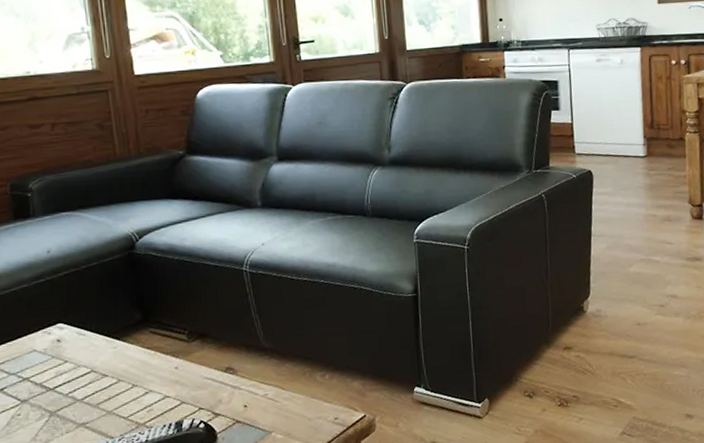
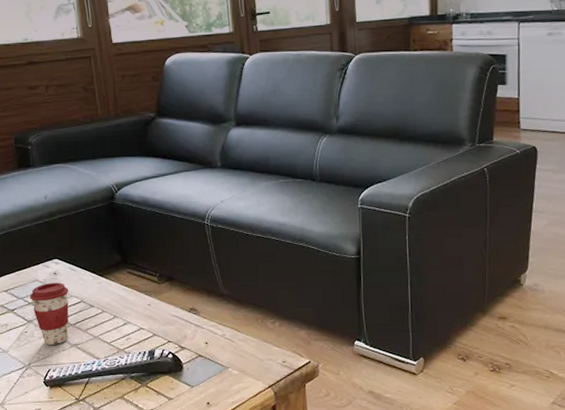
coffee cup: none [24,350,76,428] -> present [29,282,69,345]

